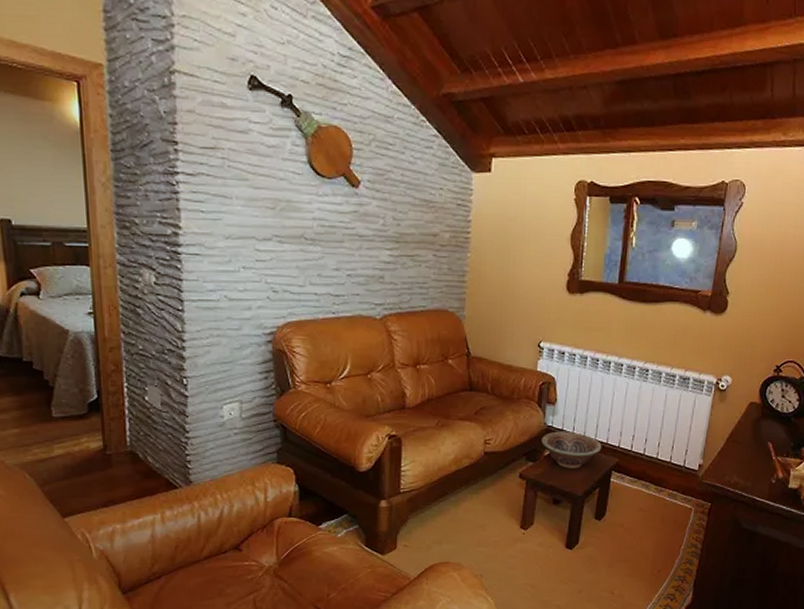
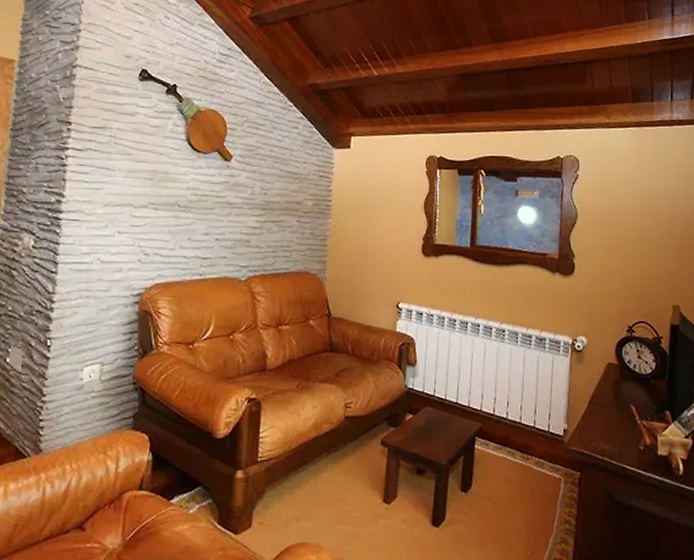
decorative bowl: present [541,431,602,468] -> none [403,394,464,434]

